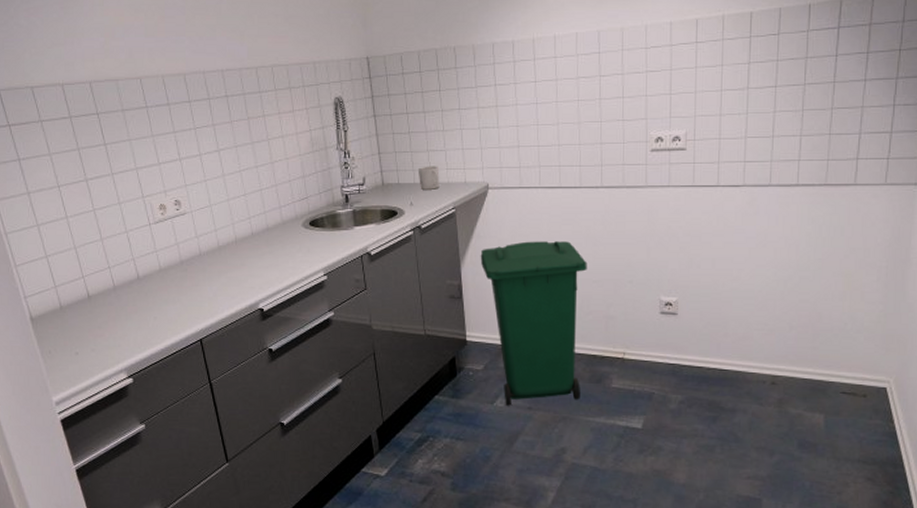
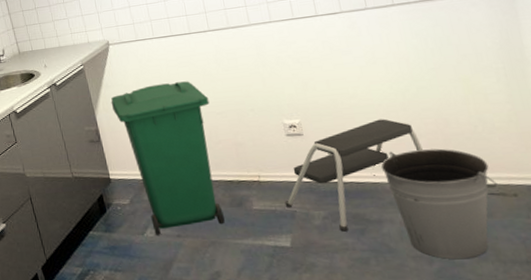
mug: present [417,166,440,190] -> none [46,32,67,53]
step stool: none [644,306,792,418] -> present [284,118,424,232]
bucket: none [746,341,851,454] -> present [380,148,498,260]

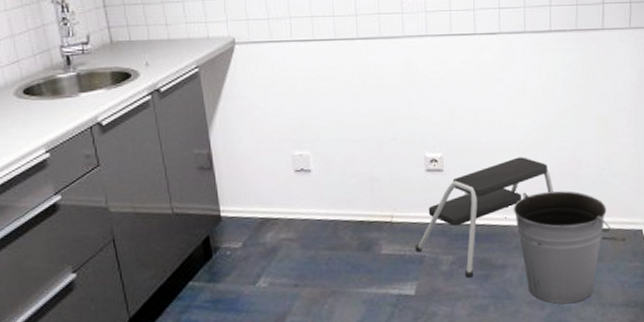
recycling bin: present [111,81,225,235] -> none [230,99,349,285]

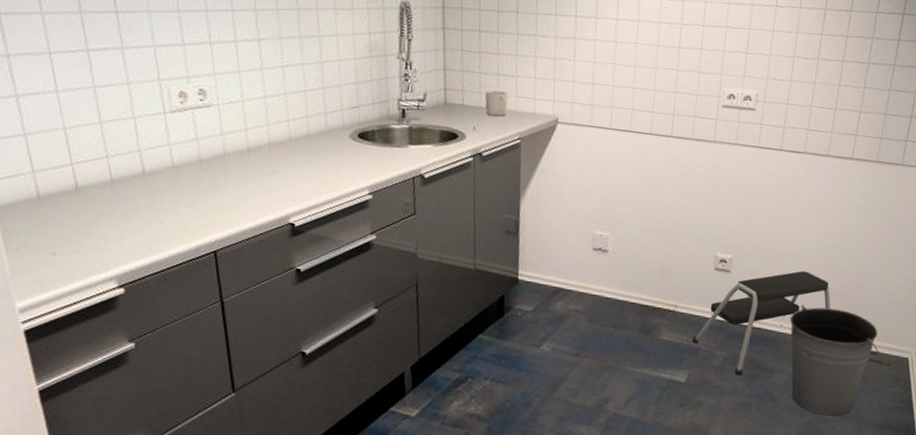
mug: none [152,19,179,47] -> present [484,90,508,117]

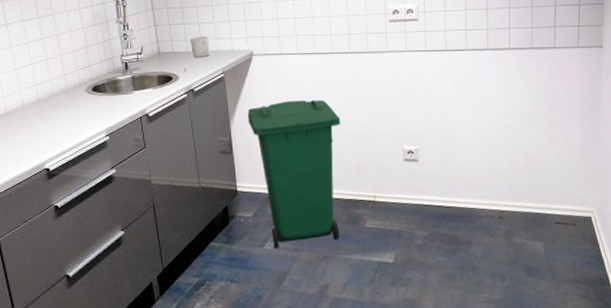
recycling bin: none [541,182,650,351] -> present [247,100,341,248]
step stool: present [692,271,832,376] -> none [394,151,513,251]
bucket: present [789,304,879,416] -> none [477,181,563,278]

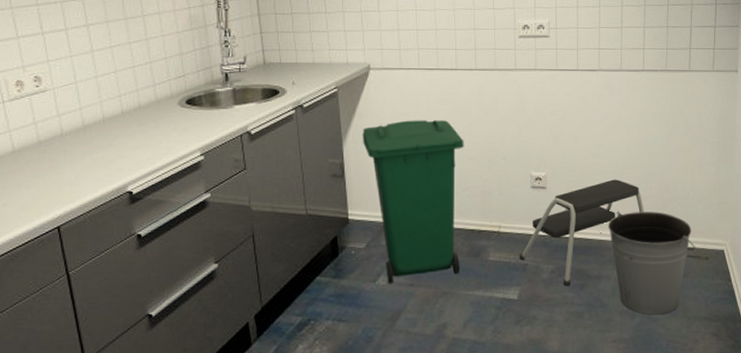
mug: present [190,36,210,57] -> none [300,46,322,69]
step stool: none [394,151,513,251] -> present [519,179,645,286]
bucket: none [477,181,563,278] -> present [607,211,695,315]

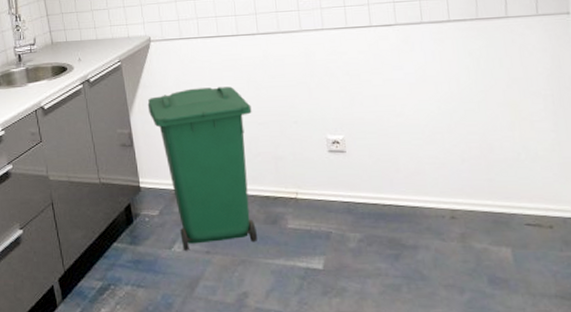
step stool: present [519,179,645,286] -> none [320,140,466,256]
bucket: present [607,211,695,315] -> none [421,174,535,291]

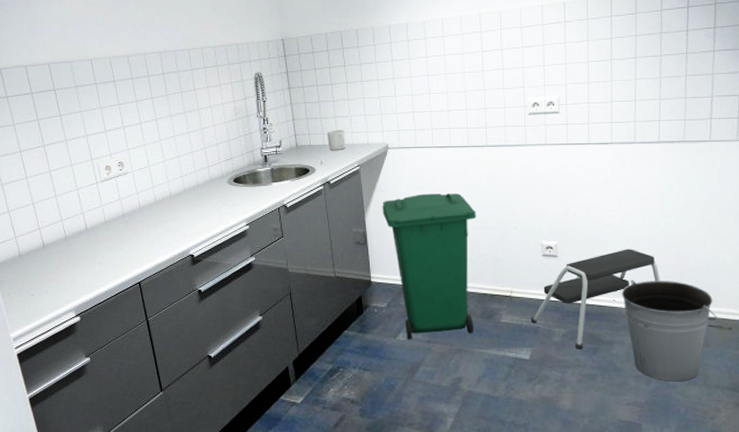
mug: none [83,23,105,46] -> present [326,130,346,150]
step stool: none [320,140,466,256] -> present [530,249,661,349]
bucket: none [421,174,535,291] -> present [621,280,717,382]

